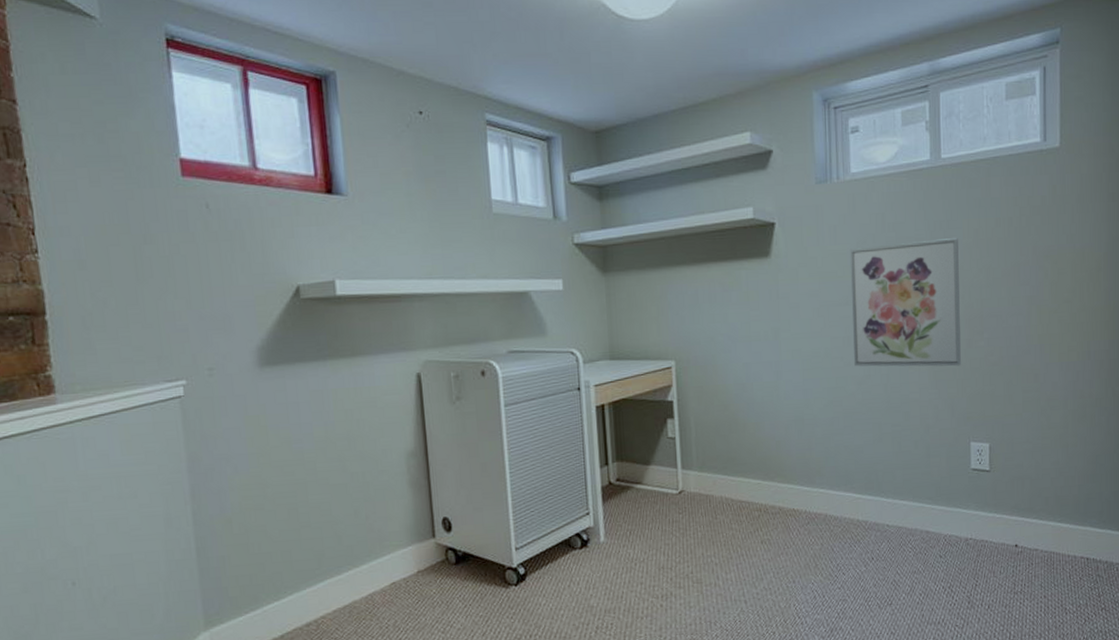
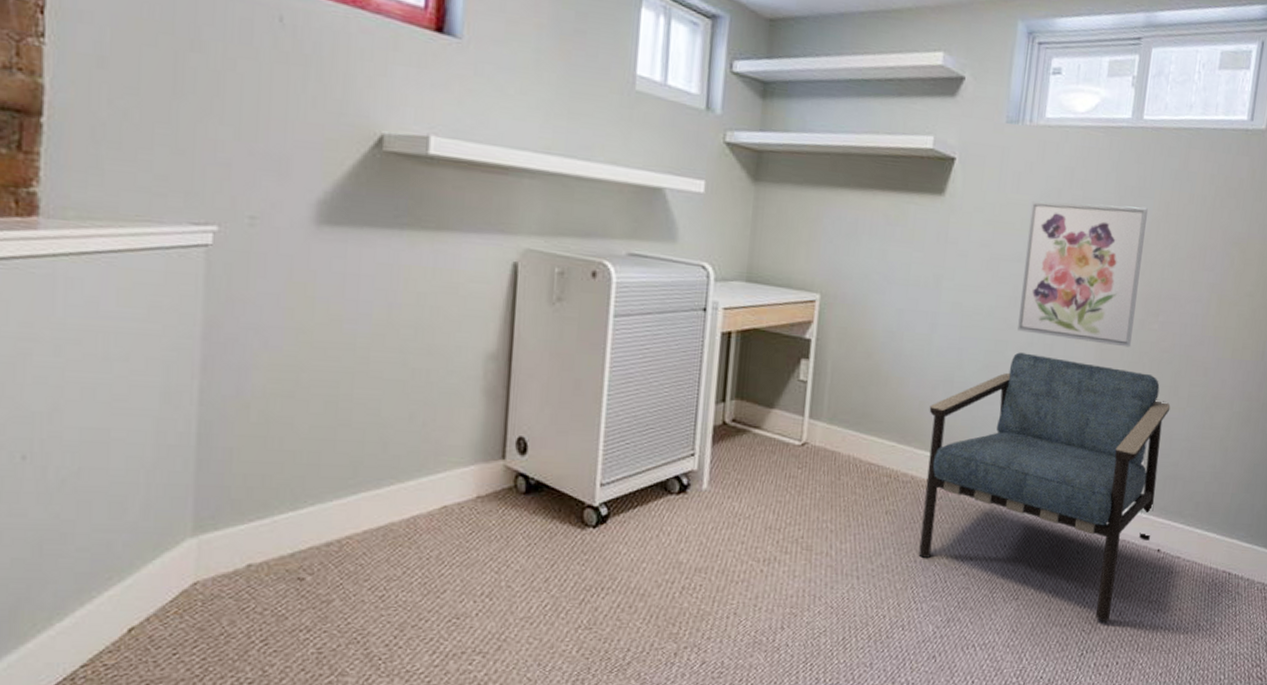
armchair: none [785,385,1007,616] -> present [918,352,1171,621]

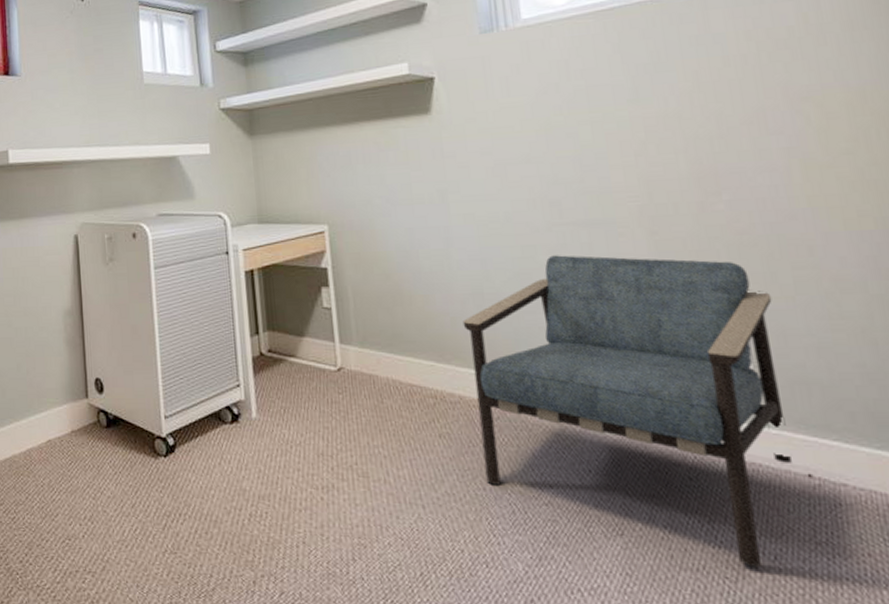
wall art: present [1017,201,1148,348] -> none [528,82,693,235]

